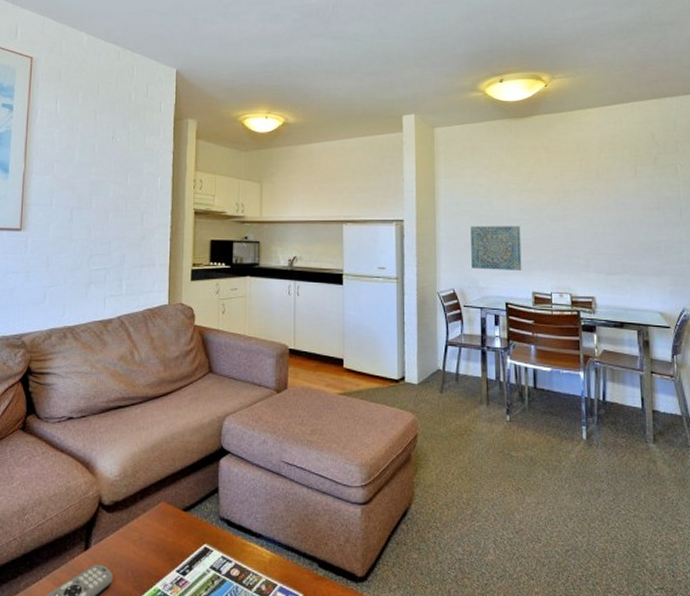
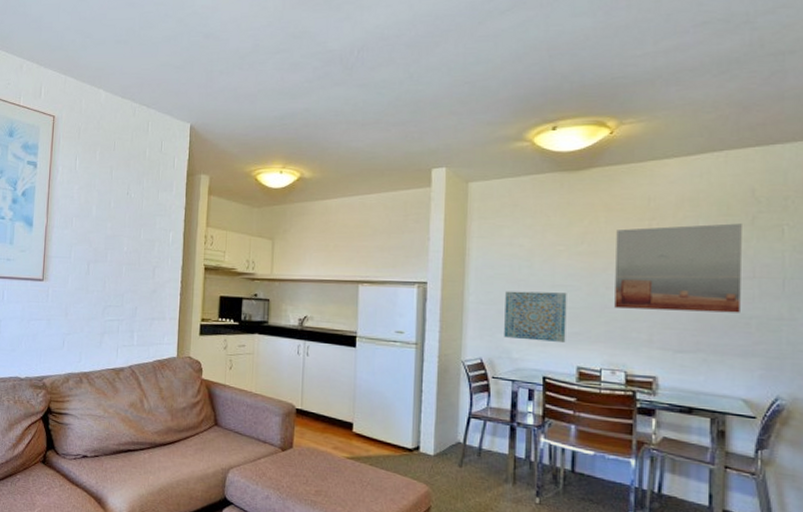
wall art: none [555,163,652,239] -> present [615,223,742,313]

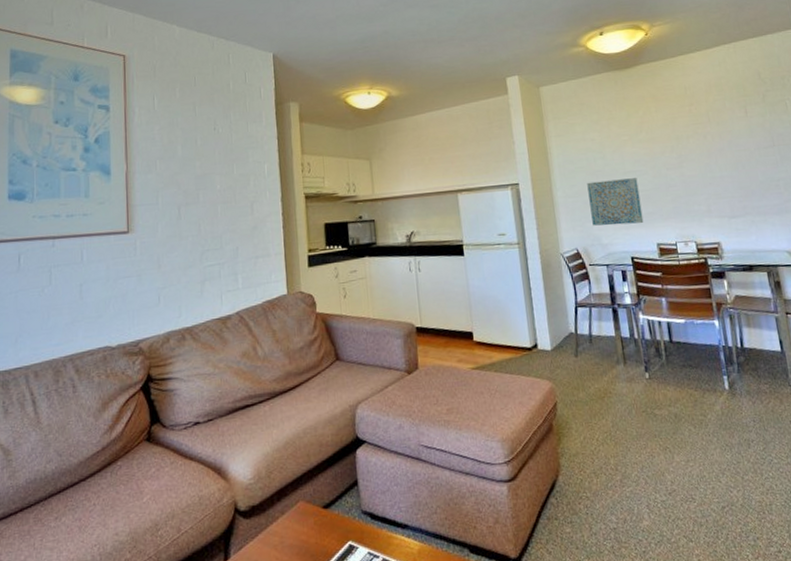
wall art: present [615,223,742,313] -> none [665,102,770,186]

